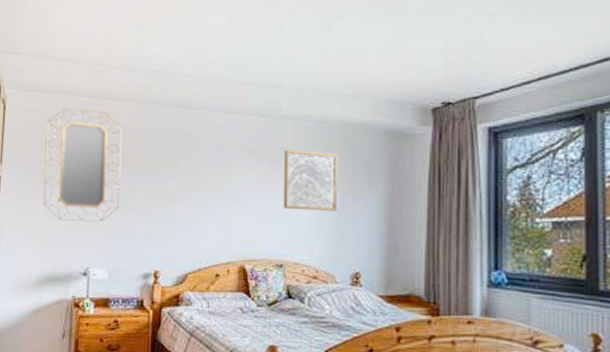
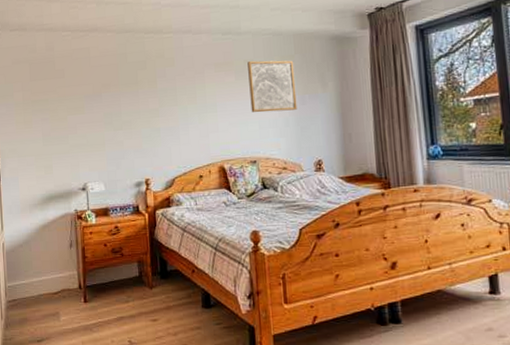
home mirror: present [43,108,123,222] -> none [32,42,108,144]

